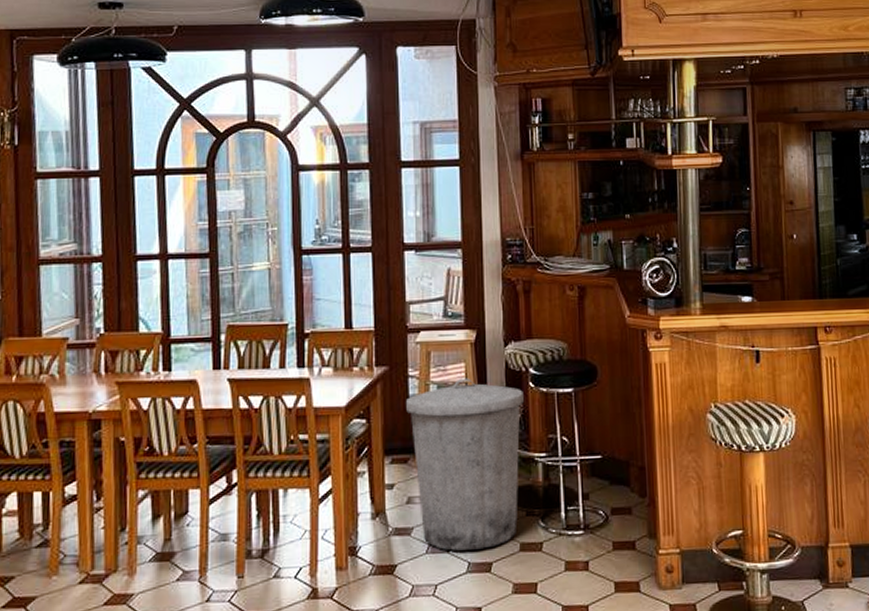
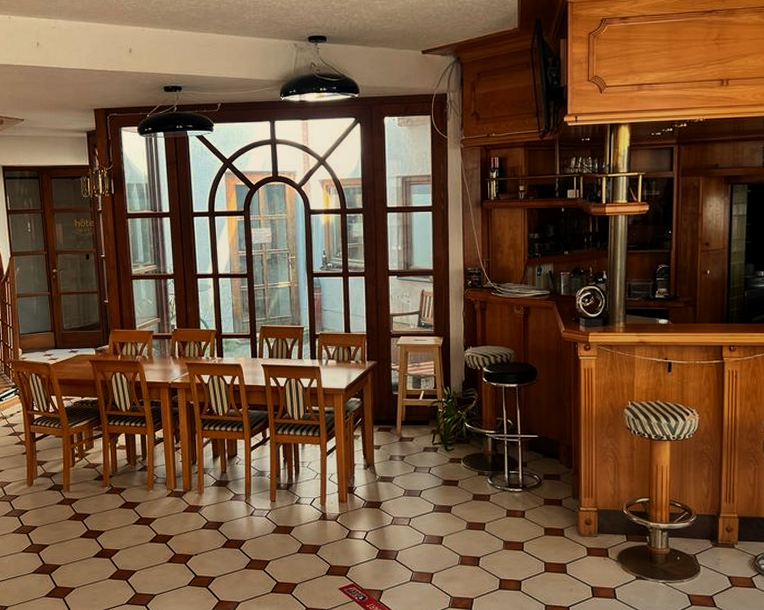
trash can: present [406,377,524,551] -> none [390,372,478,496]

